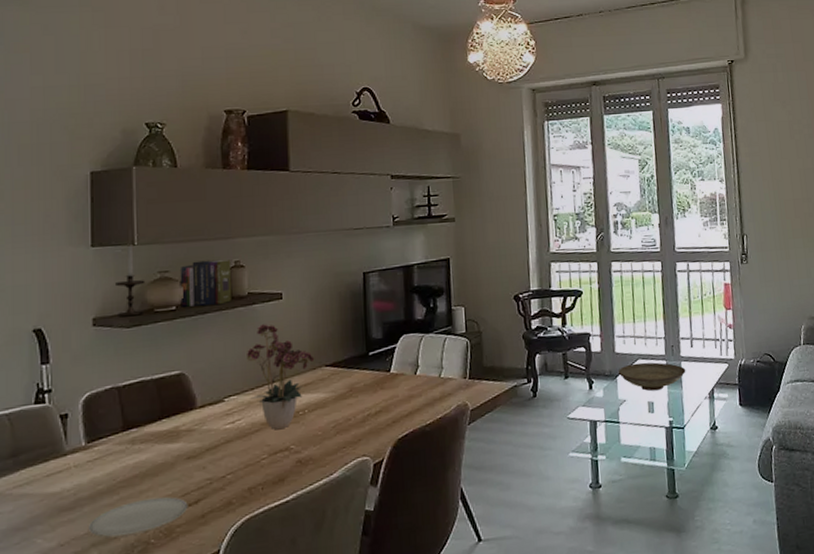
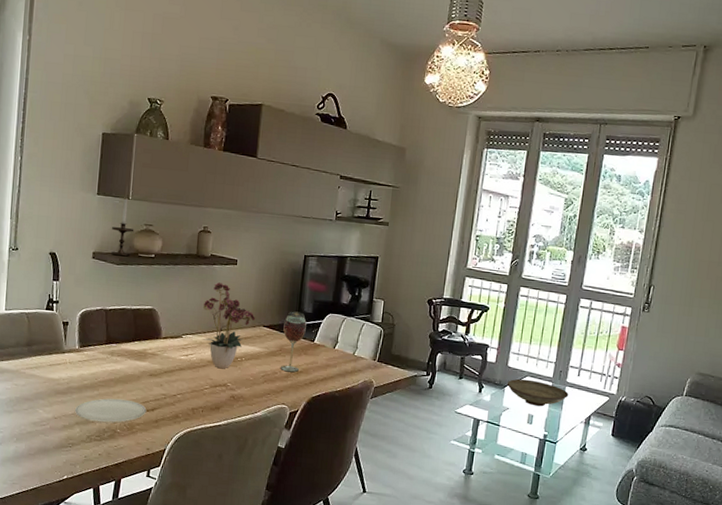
books: present [181,260,232,307] -> none [159,221,201,261]
wineglass: none [350,339,378,415] -> present [280,311,307,373]

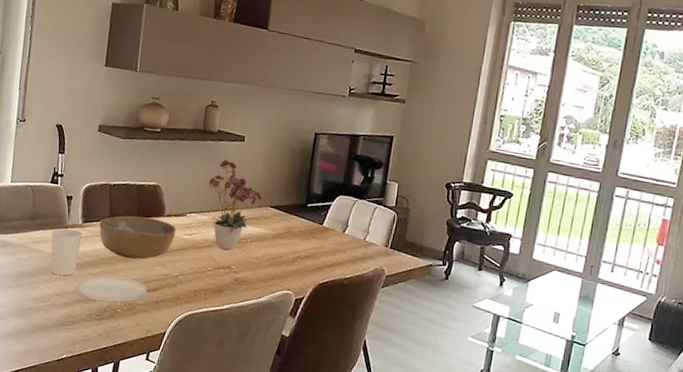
cup: none [48,353,79,400] -> present [50,228,82,276]
bowl: none [96,339,173,381] -> present [99,215,176,259]
candlestick: present [111,197,134,257] -> none [117,69,141,131]
wineglass: present [280,311,307,373] -> none [286,191,316,257]
decorative bowl: present [506,378,569,407] -> none [531,272,601,305]

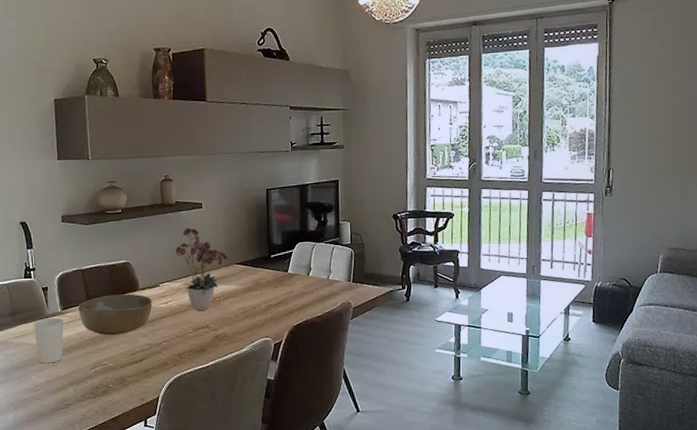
plate: present [75,276,148,303] -> none [65,354,135,380]

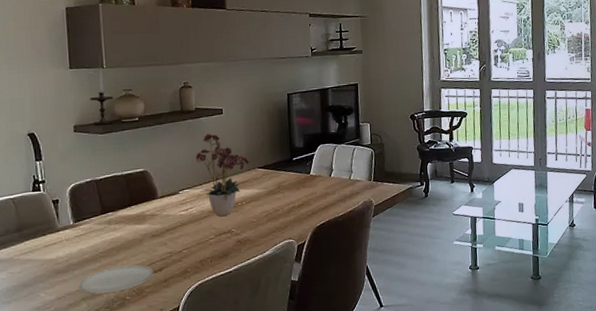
cup: present [34,317,64,364] -> none [43,231,76,280]
plate: none [65,354,135,380] -> present [78,265,154,295]
candlestick: none [76,158,98,216] -> present [90,66,114,126]
bowl: present [78,294,152,336] -> none [92,202,172,247]

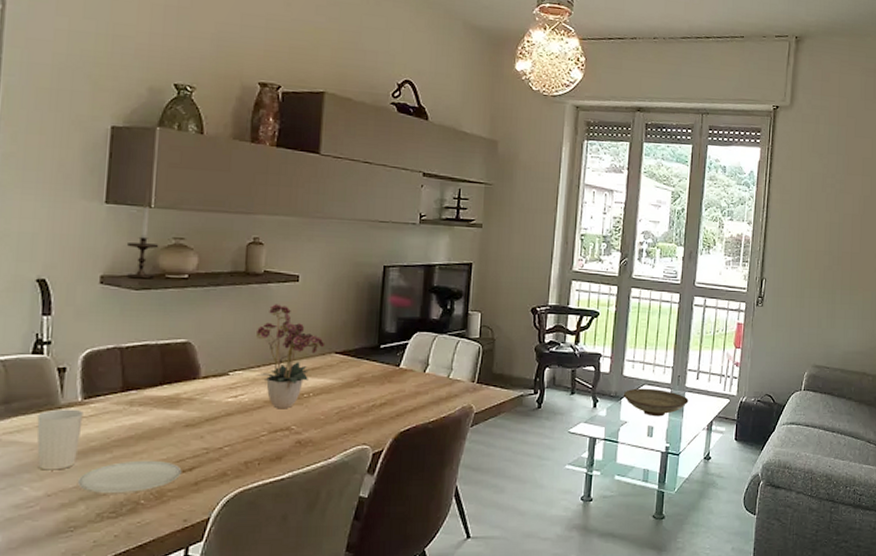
cup: none [43,231,76,280] -> present [36,409,83,470]
decorative bowl: none [494,171,551,195] -> present [623,388,689,417]

